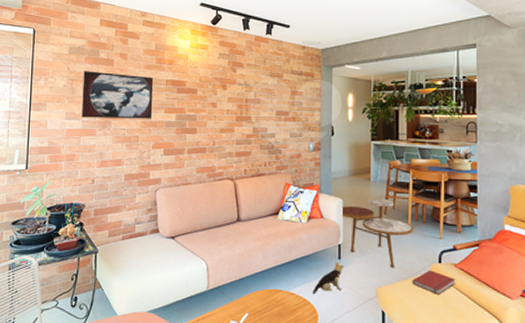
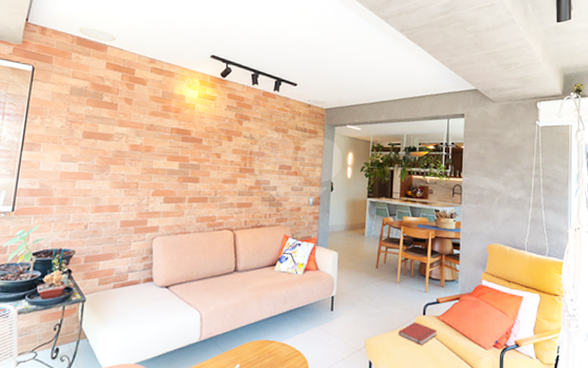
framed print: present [82,71,154,119] -> none [79,113,159,166]
plush toy: present [312,262,345,294] -> none [304,314,337,344]
side table: present [341,198,414,268] -> none [336,252,402,320]

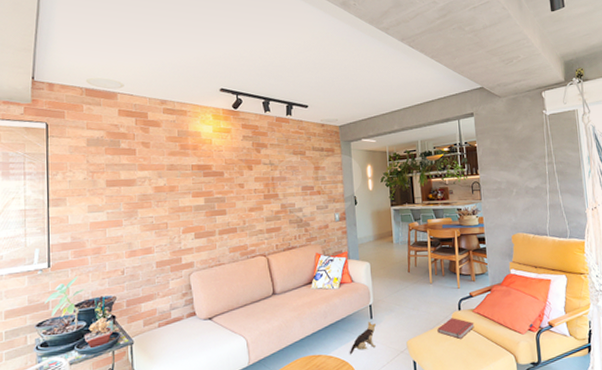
plush toy: none [304,314,337,344] -> present [349,322,377,354]

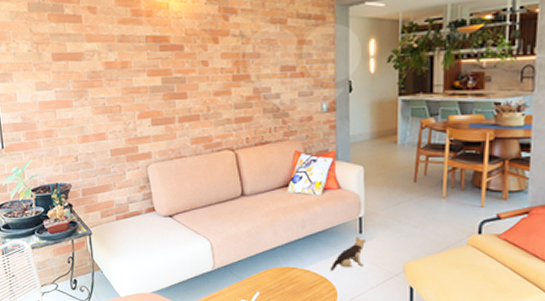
book: present [437,318,475,339] -> none [446,242,498,268]

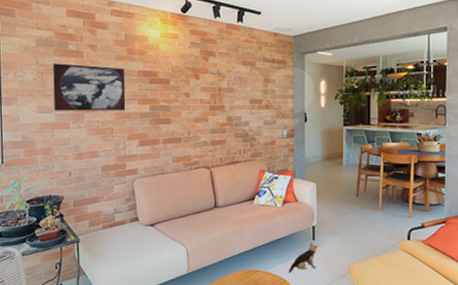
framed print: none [48,31,134,87] -> present [53,63,126,111]

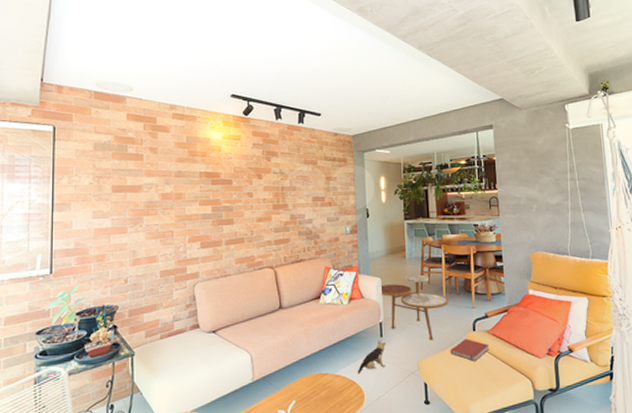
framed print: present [53,63,126,111] -> none [111,167,187,216]
side table: none [315,181,384,246] -> present [380,274,449,341]
book: none [382,247,424,269] -> present [450,339,490,361]

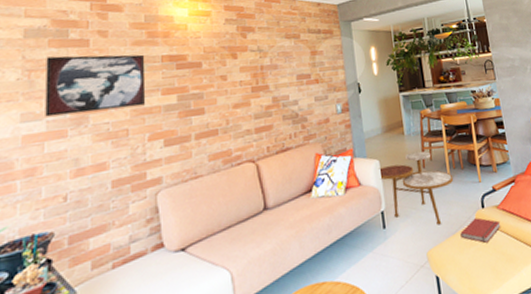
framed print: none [111,167,187,216] -> present [45,54,146,117]
plush toy: present [357,340,387,373] -> none [359,233,391,276]

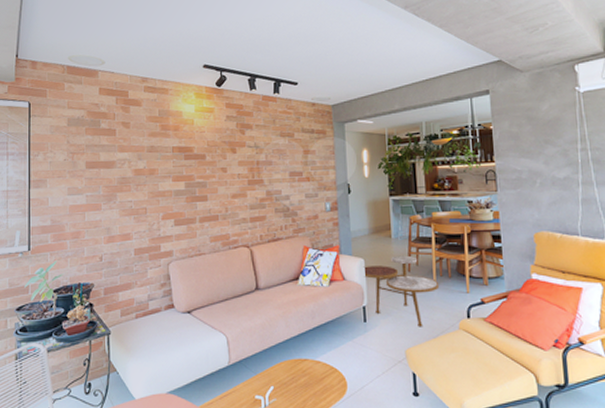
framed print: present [45,54,146,117] -> none [84,142,160,192]
book: present [460,217,501,243] -> none [441,326,487,351]

